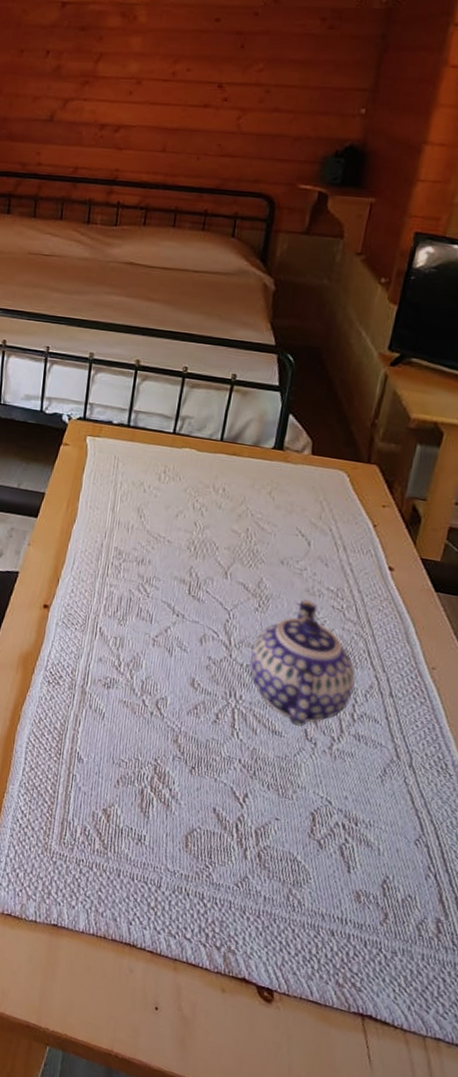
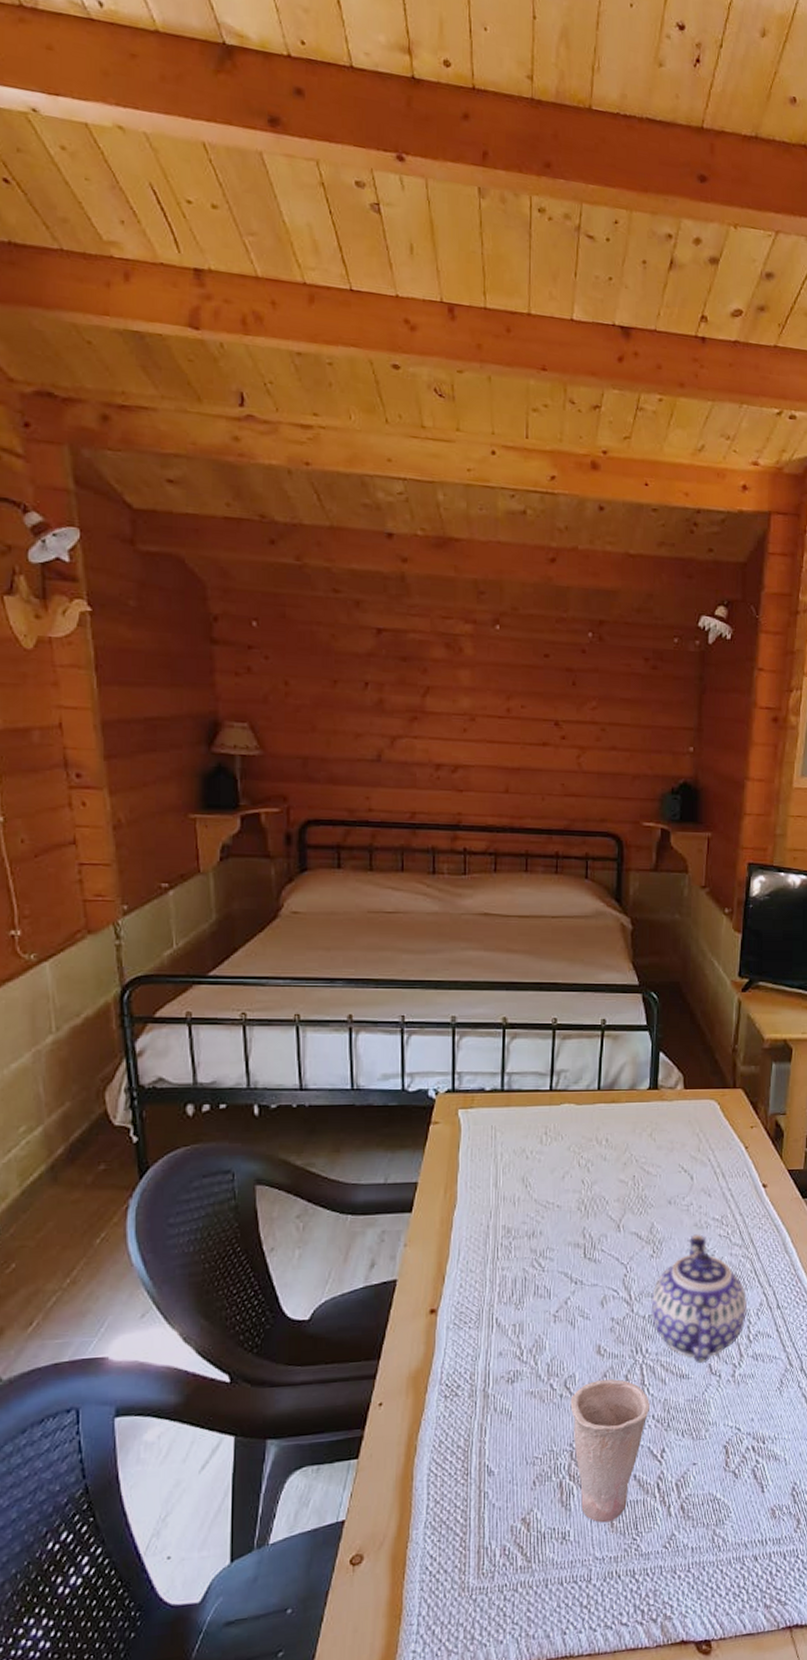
cup: none [158,709,238,842] -> present [570,1379,651,1523]

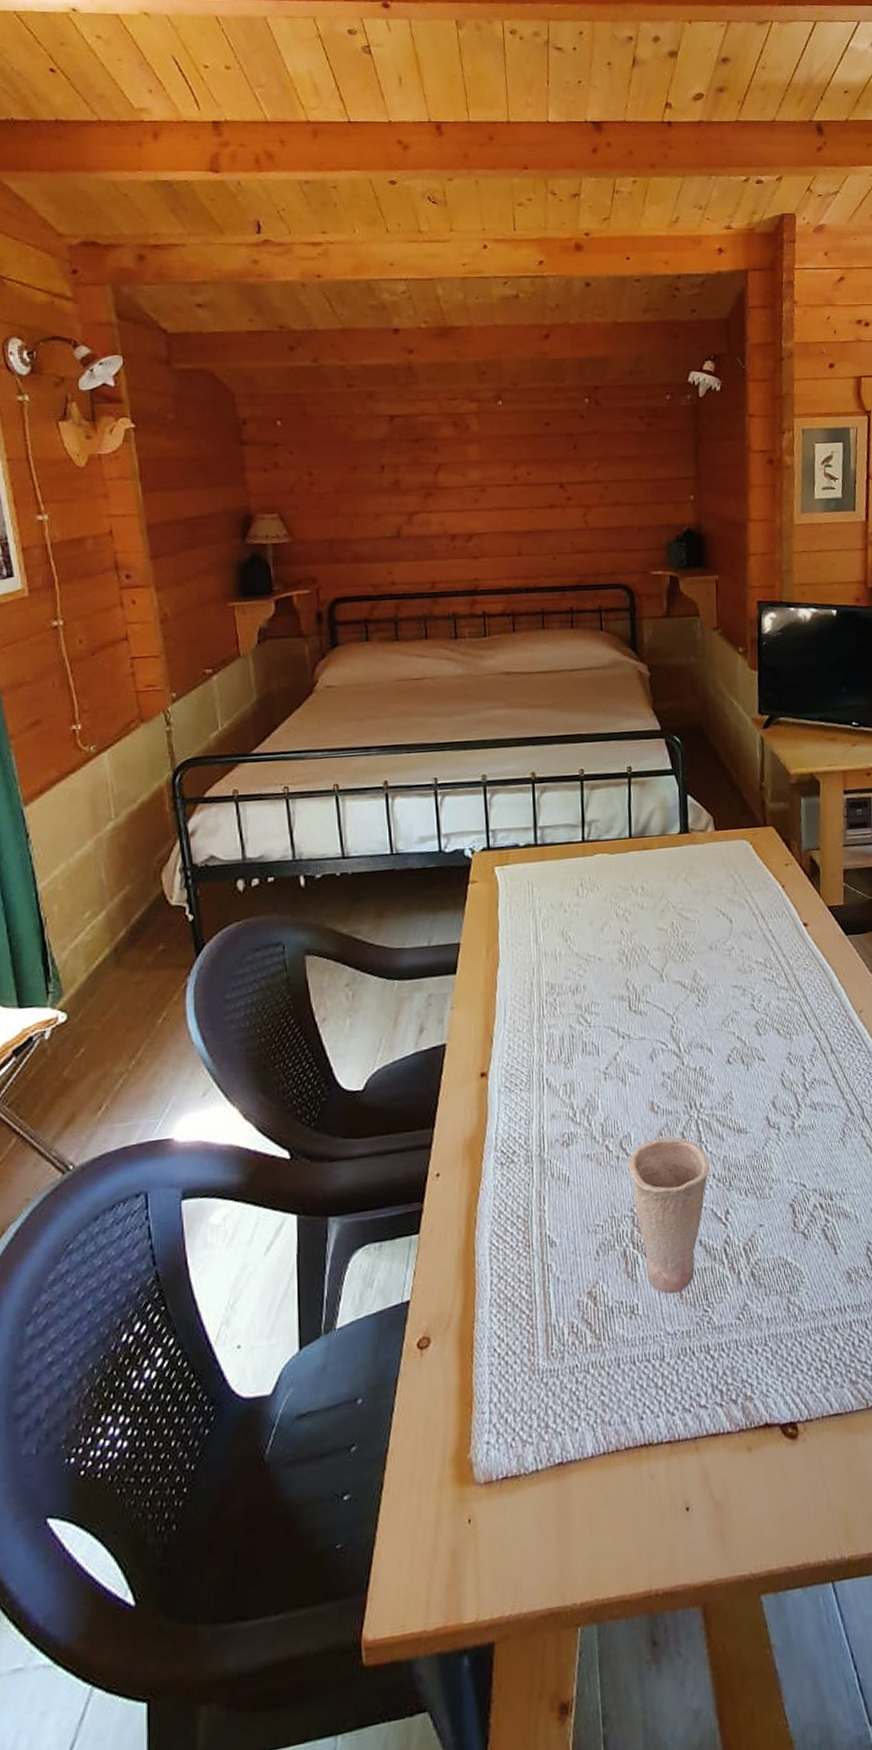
teapot: present [651,1234,748,1364] -> none [701,979,800,1117]

